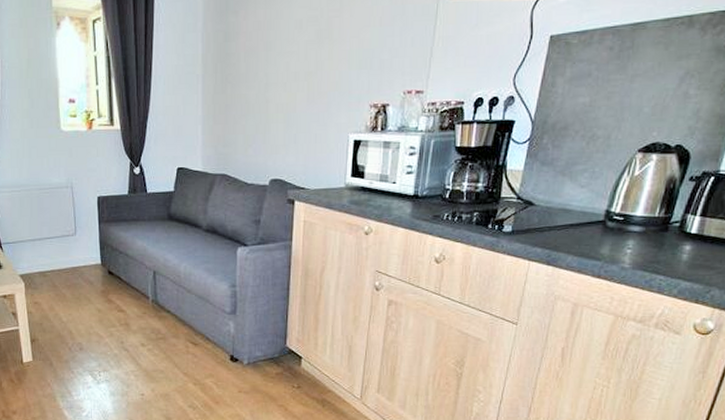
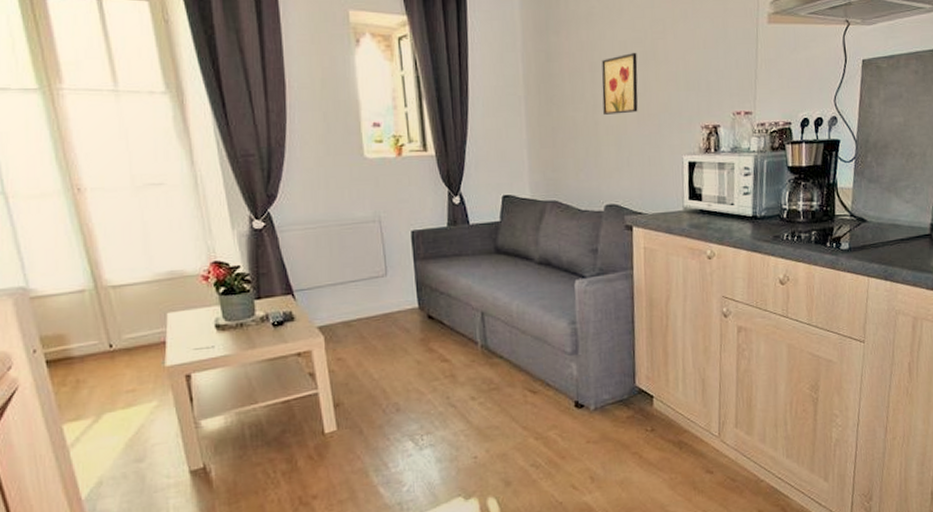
wall art: none [275,31,312,93] -> present [601,52,638,115]

